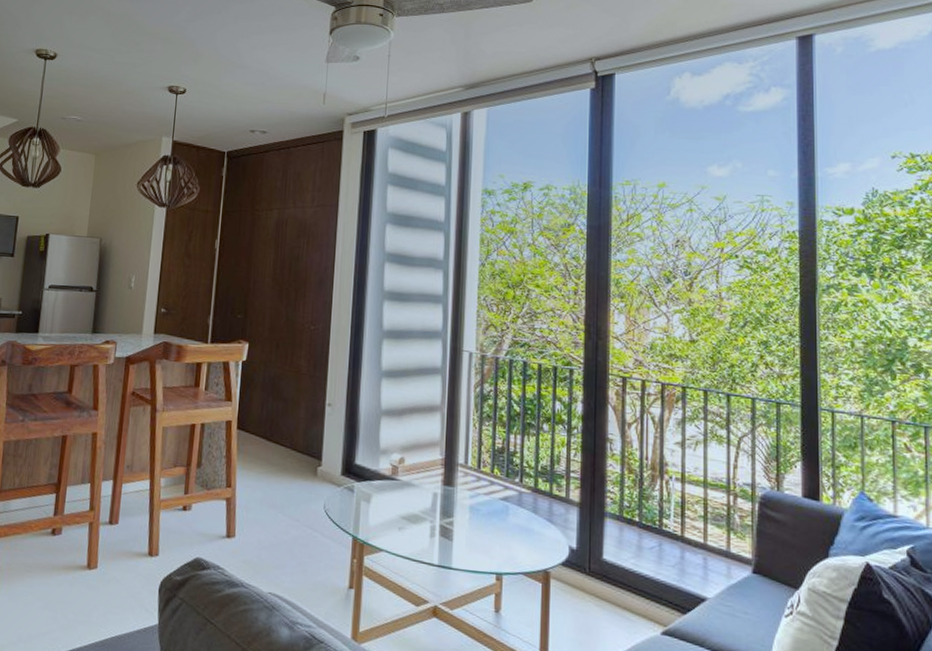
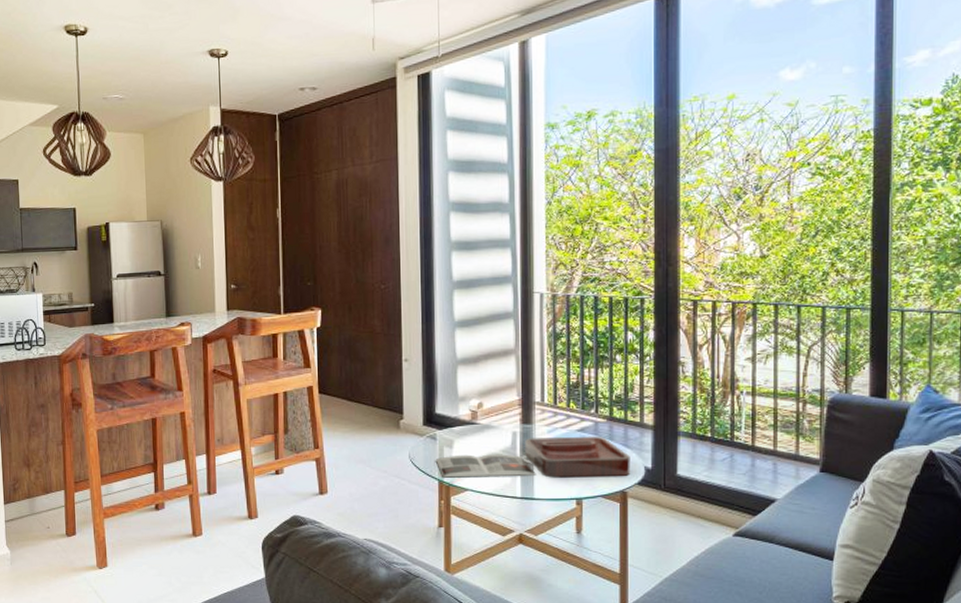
magazine: none [351,511,455,543] -> present [435,454,536,478]
decorative tray: none [445,501,554,554] -> present [525,436,630,478]

